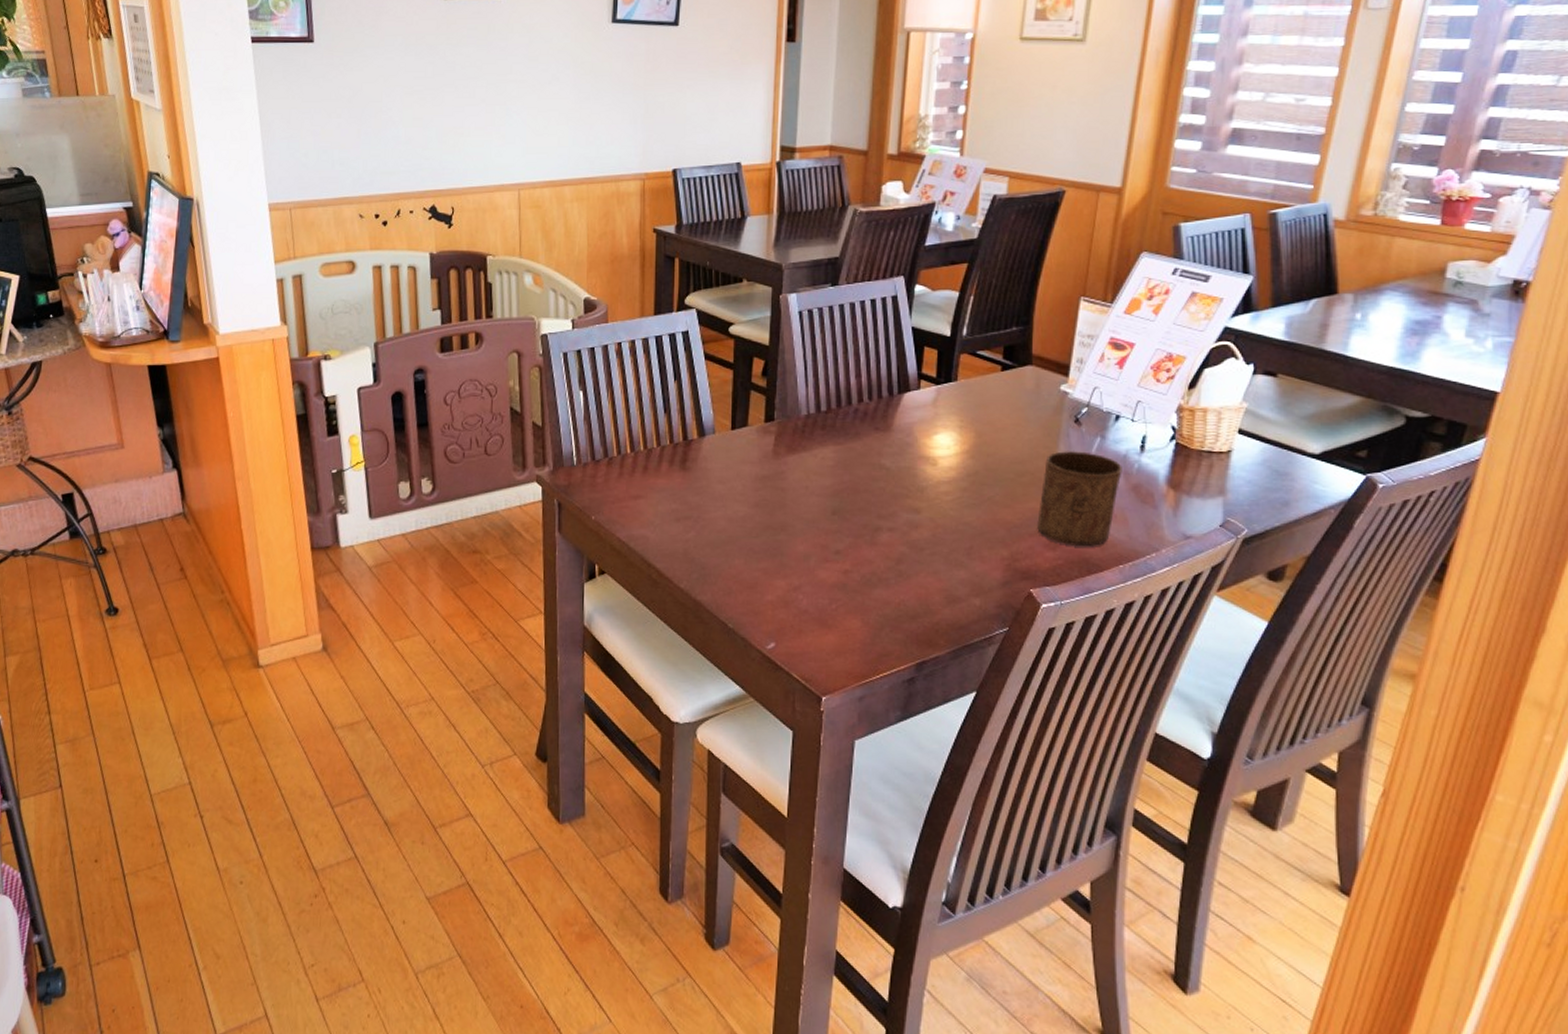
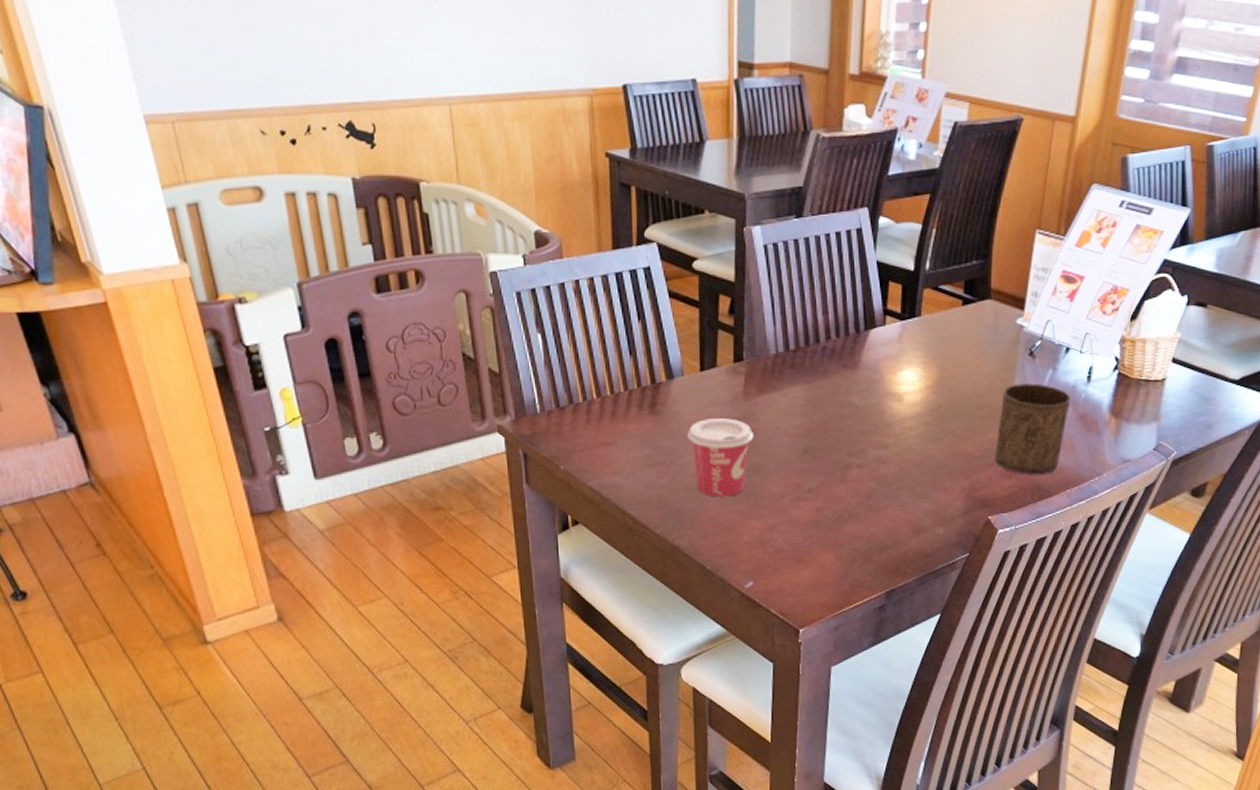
cup: none [715,476,781,554] -> present [687,418,753,497]

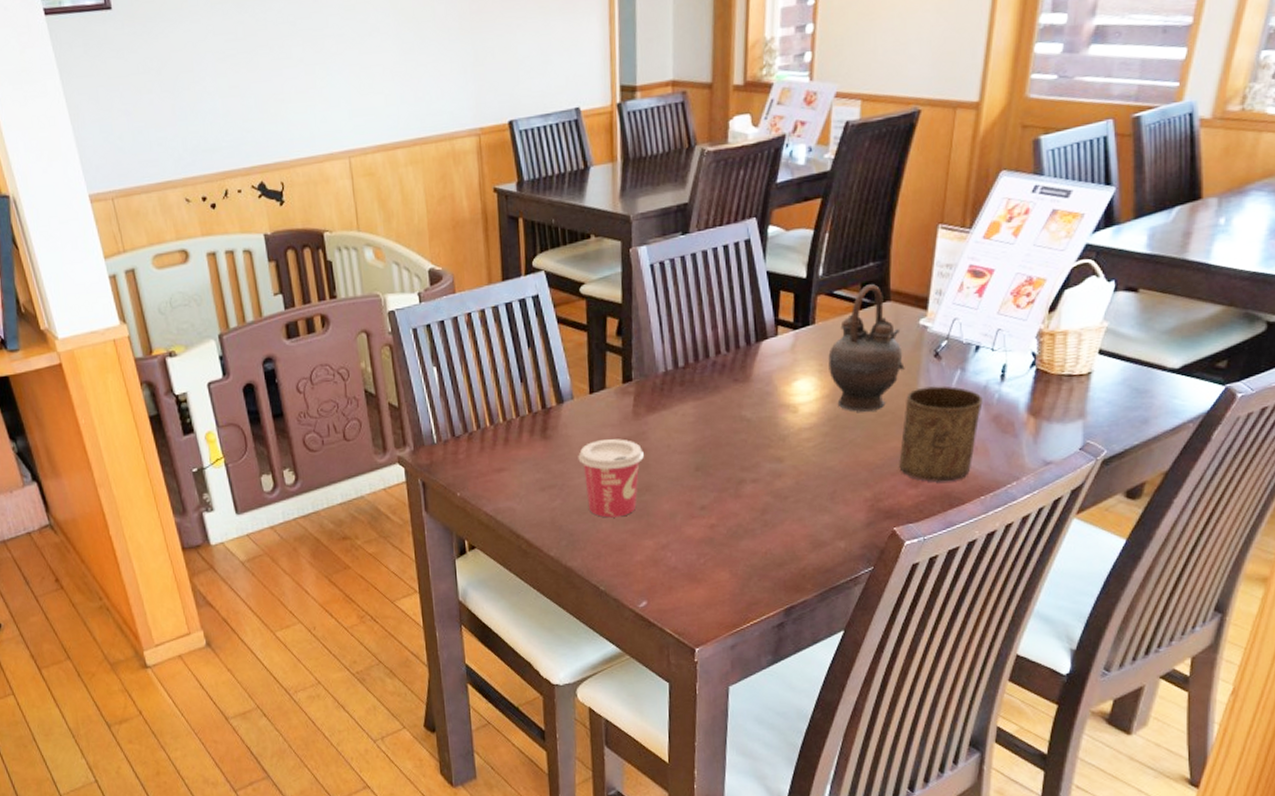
teapot: none [933,282,1002,404] -> present [828,284,905,412]

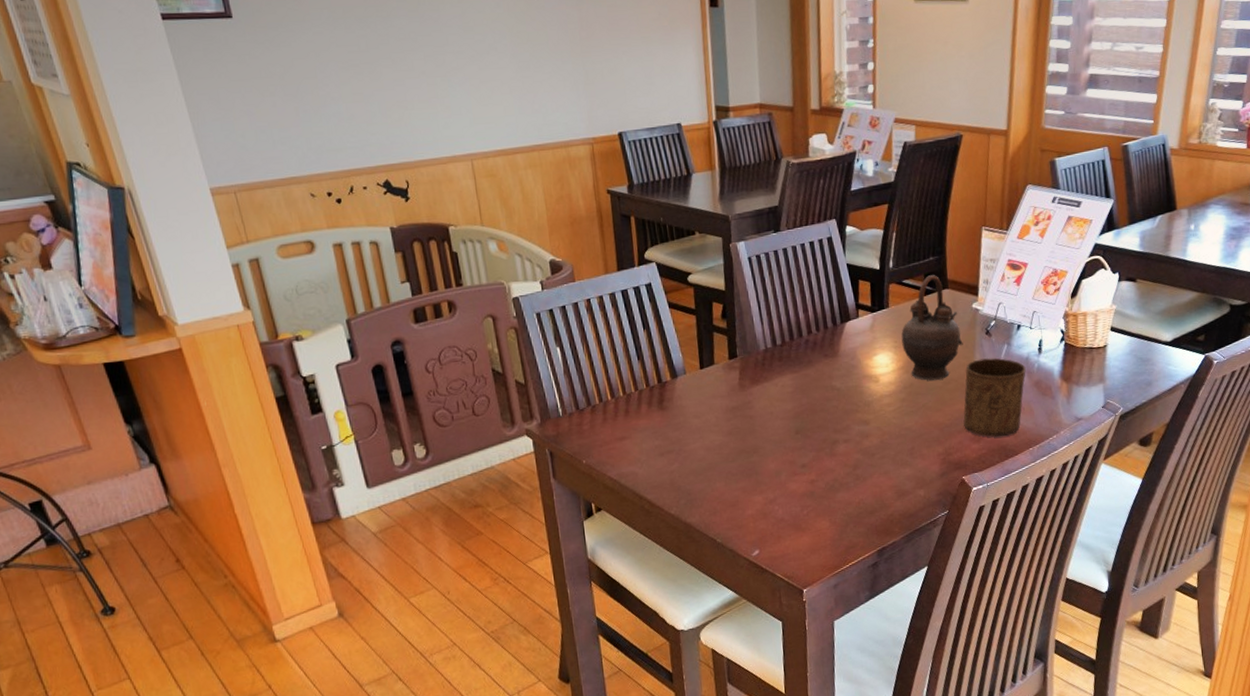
cup: present [578,439,644,518] -> none [692,408,751,478]

